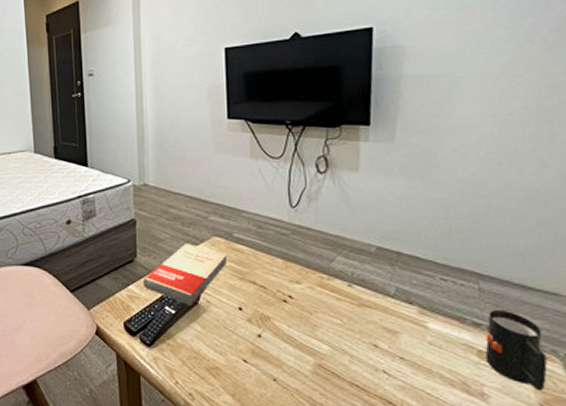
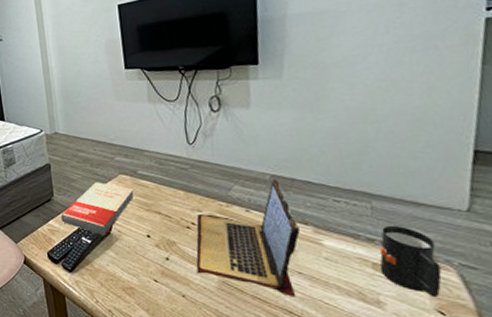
laptop: none [291,252,404,386] -> present [196,179,300,297]

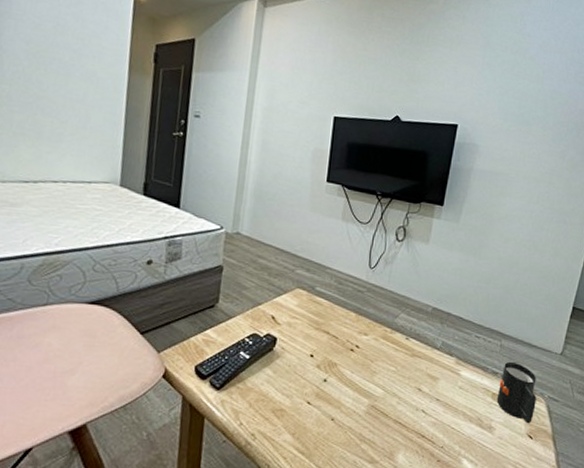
book: present [61,182,135,235] -> none [221,293,308,351]
laptop: present [196,179,300,297] -> none [350,311,445,422]

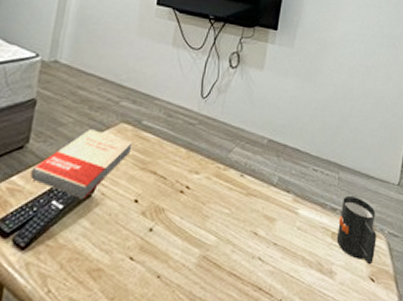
book: none [221,293,308,351] -> present [30,129,133,198]

